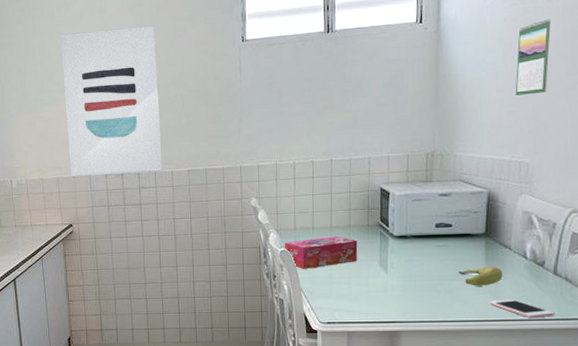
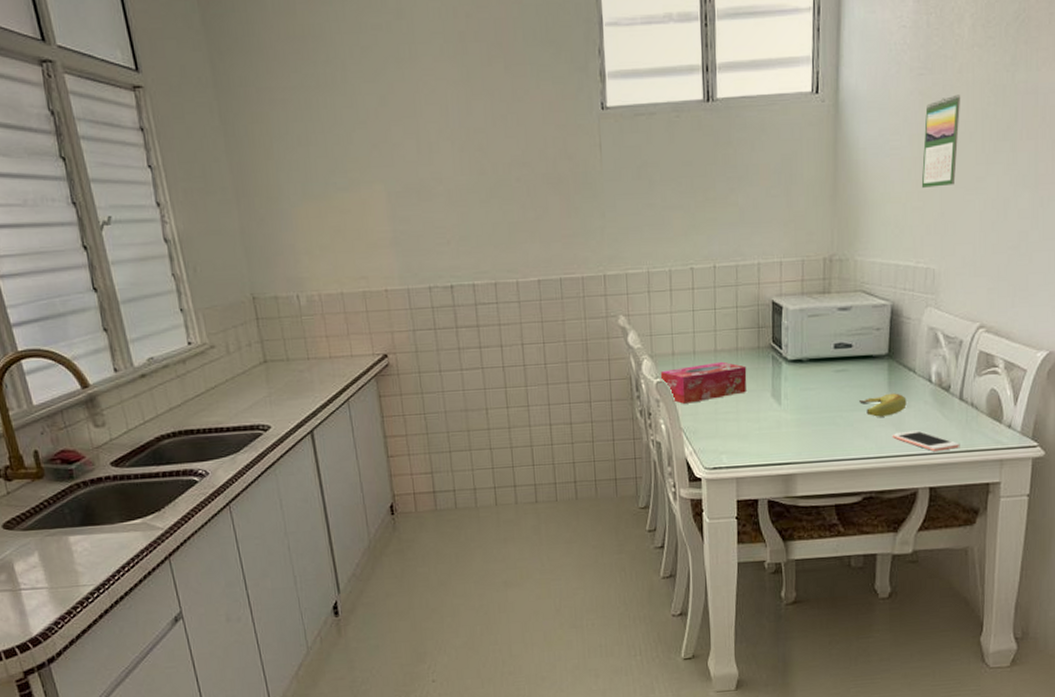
wall art: present [61,25,162,176] -> none [357,82,505,289]

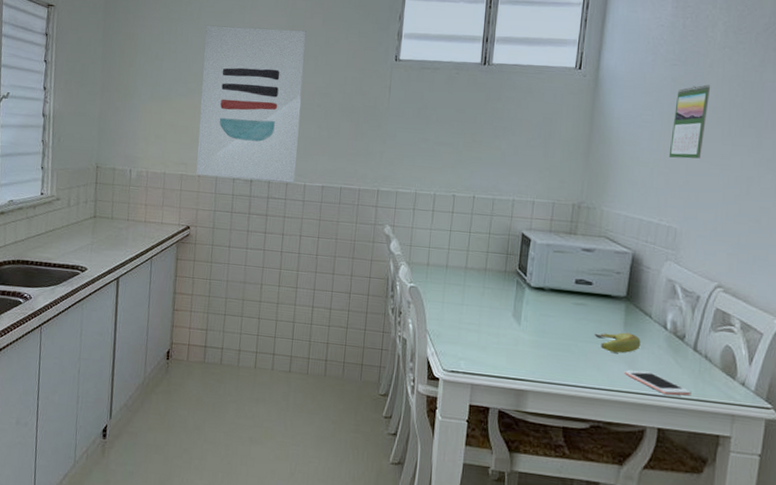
wall art: none [357,82,505,289] -> present [196,25,307,183]
tissue box: present [660,361,747,404] -> none [413,277,492,310]

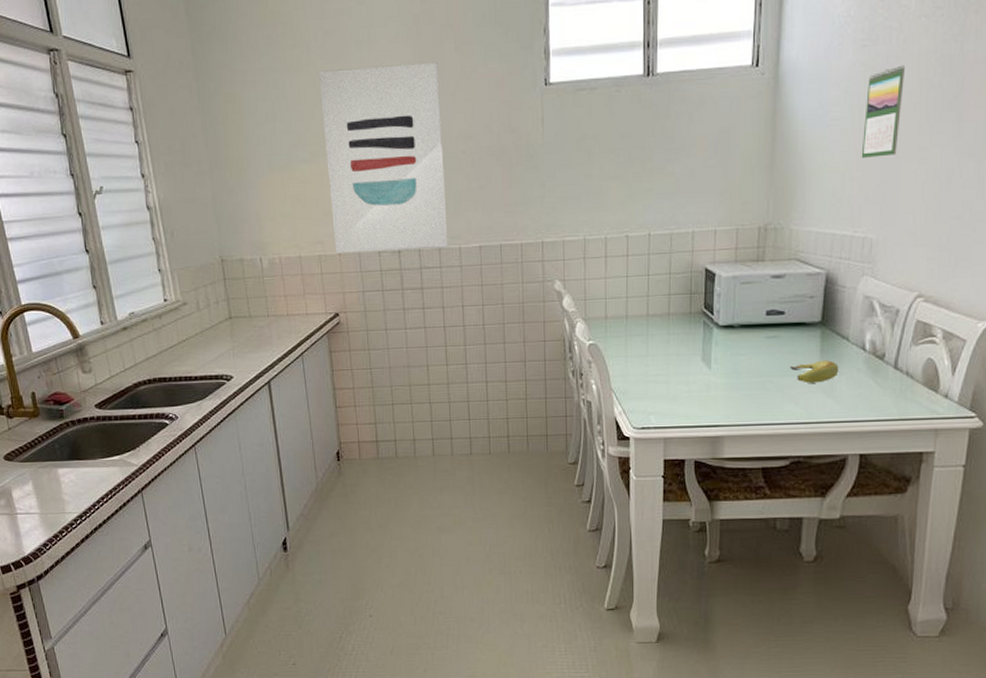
cell phone: present [624,370,692,396] -> none [822,397,893,419]

